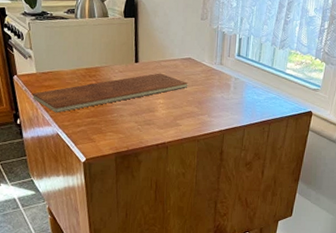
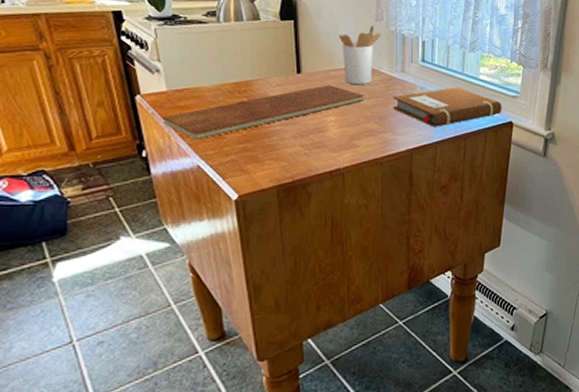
utensil holder: none [170,23,206,74] -> present [339,24,382,84]
notebook: none [211,79,304,113] -> present [393,86,502,127]

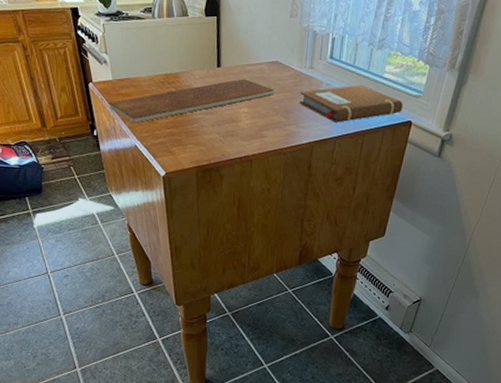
utensil holder: present [339,24,382,84] -> none [255,21,295,79]

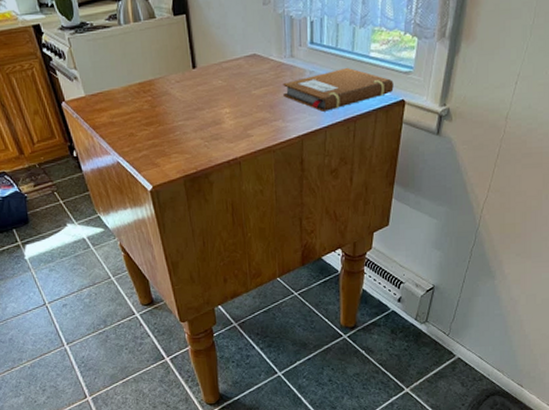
chopping board: present [109,78,275,124] -> none [85,77,256,139]

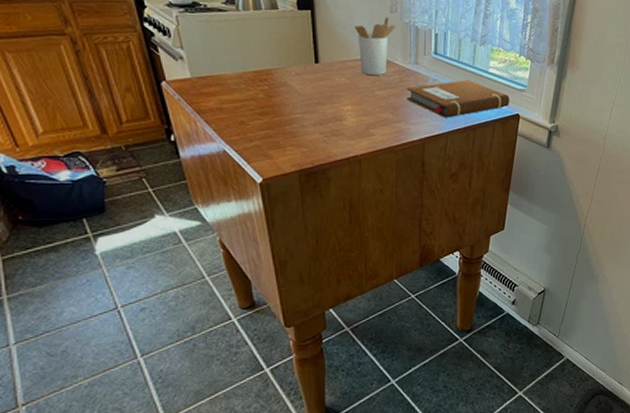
utensil holder: none [228,9,270,74] -> present [355,16,396,75]

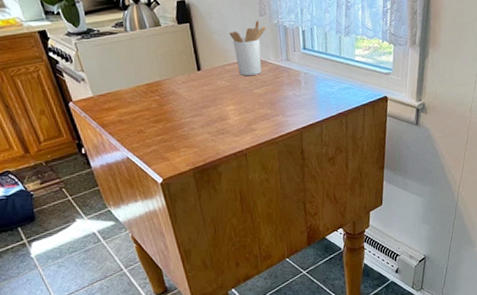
notebook: present [407,79,510,118] -> none [281,69,377,107]

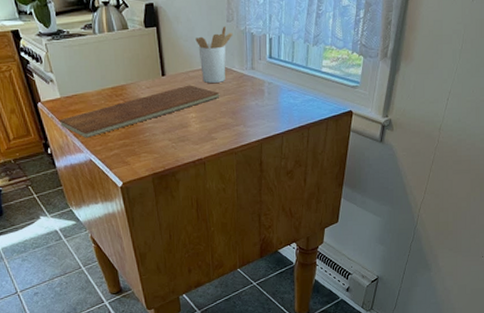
chopping board: none [93,78,258,136] -> present [60,85,220,138]

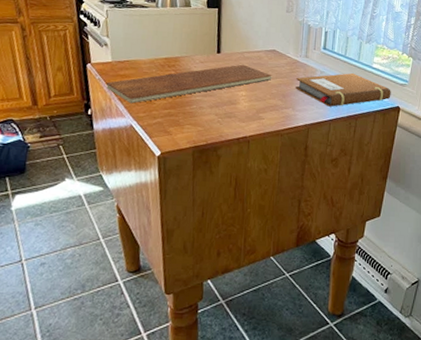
utensil holder: present [195,25,233,83] -> none [254,15,291,66]
notebook: none [244,80,343,119] -> present [296,72,391,107]

